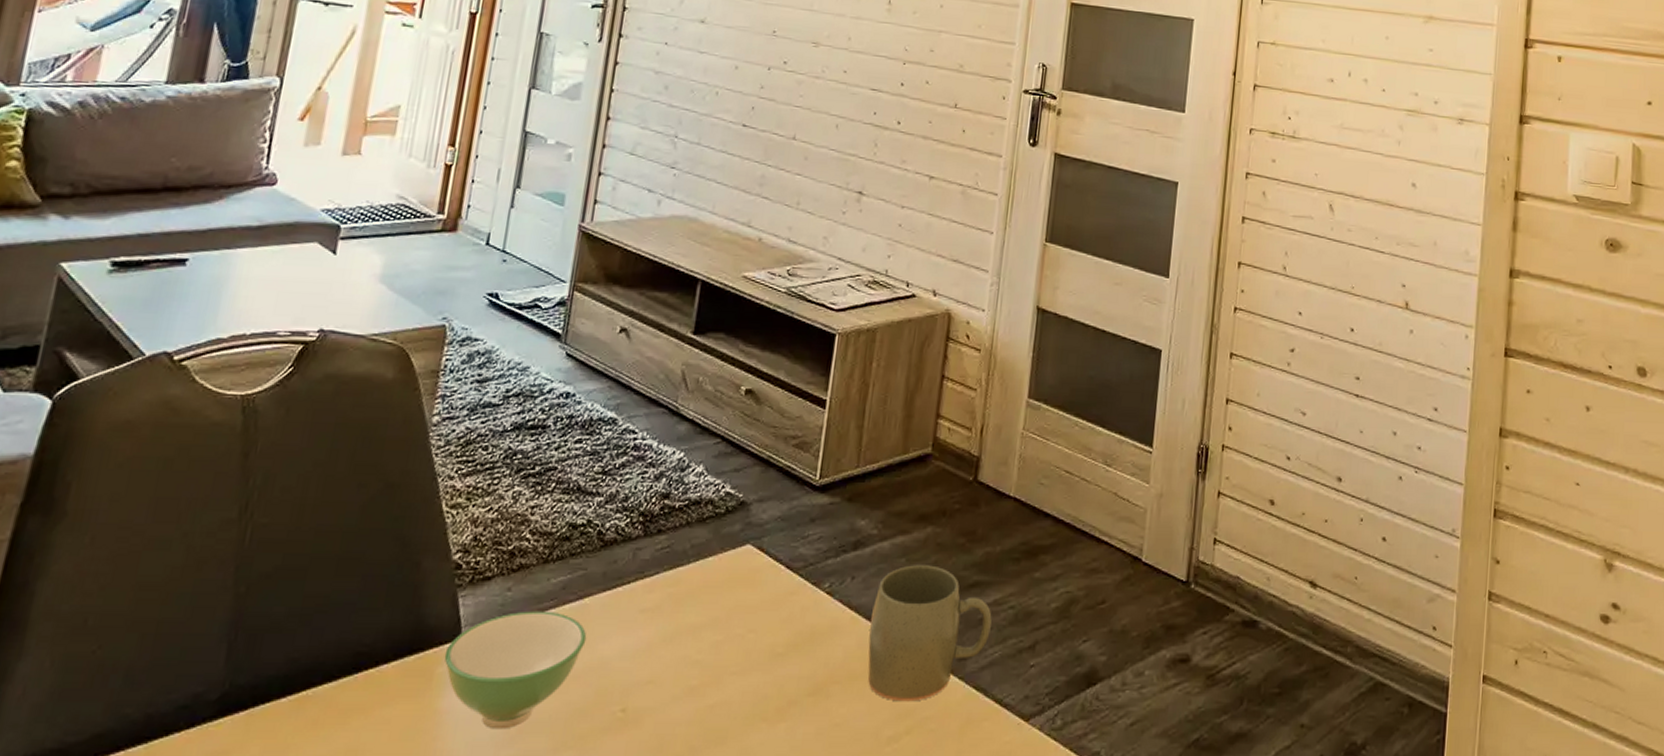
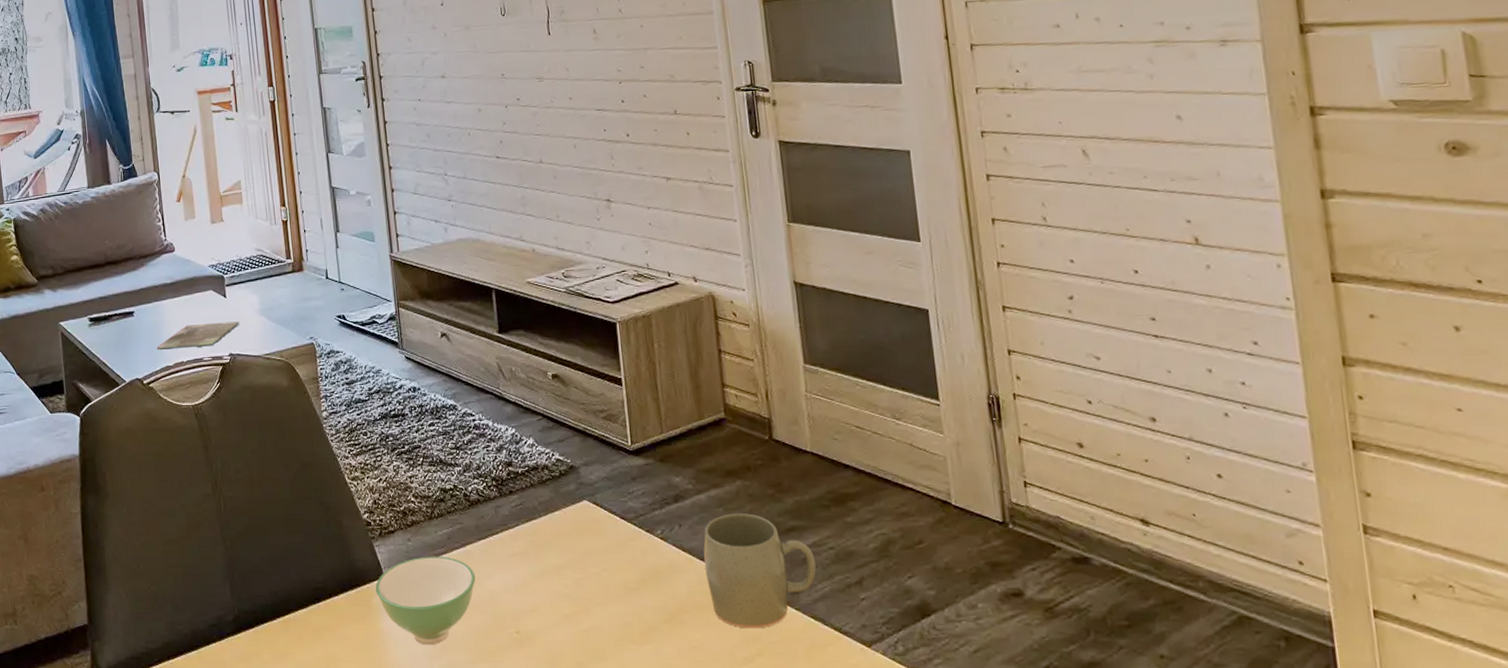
magazine: none [208,285,346,317] -> present [157,321,239,350]

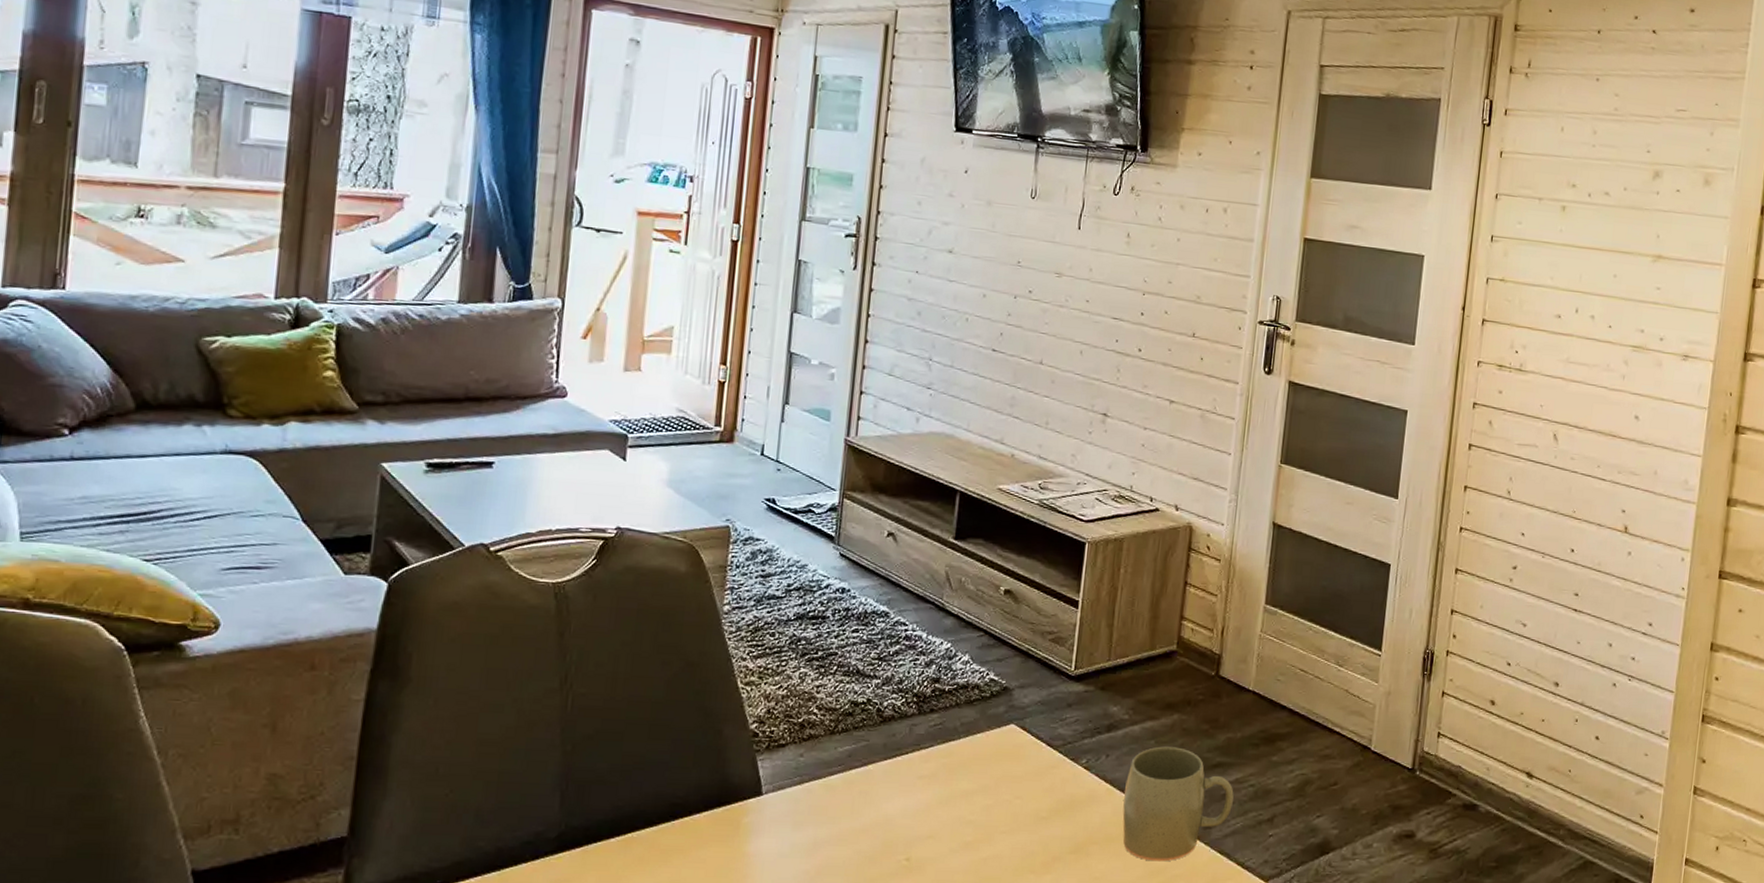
magazine: present [157,321,239,350] -> none [517,487,637,516]
bowl: present [375,556,476,645] -> none [748,774,872,871]

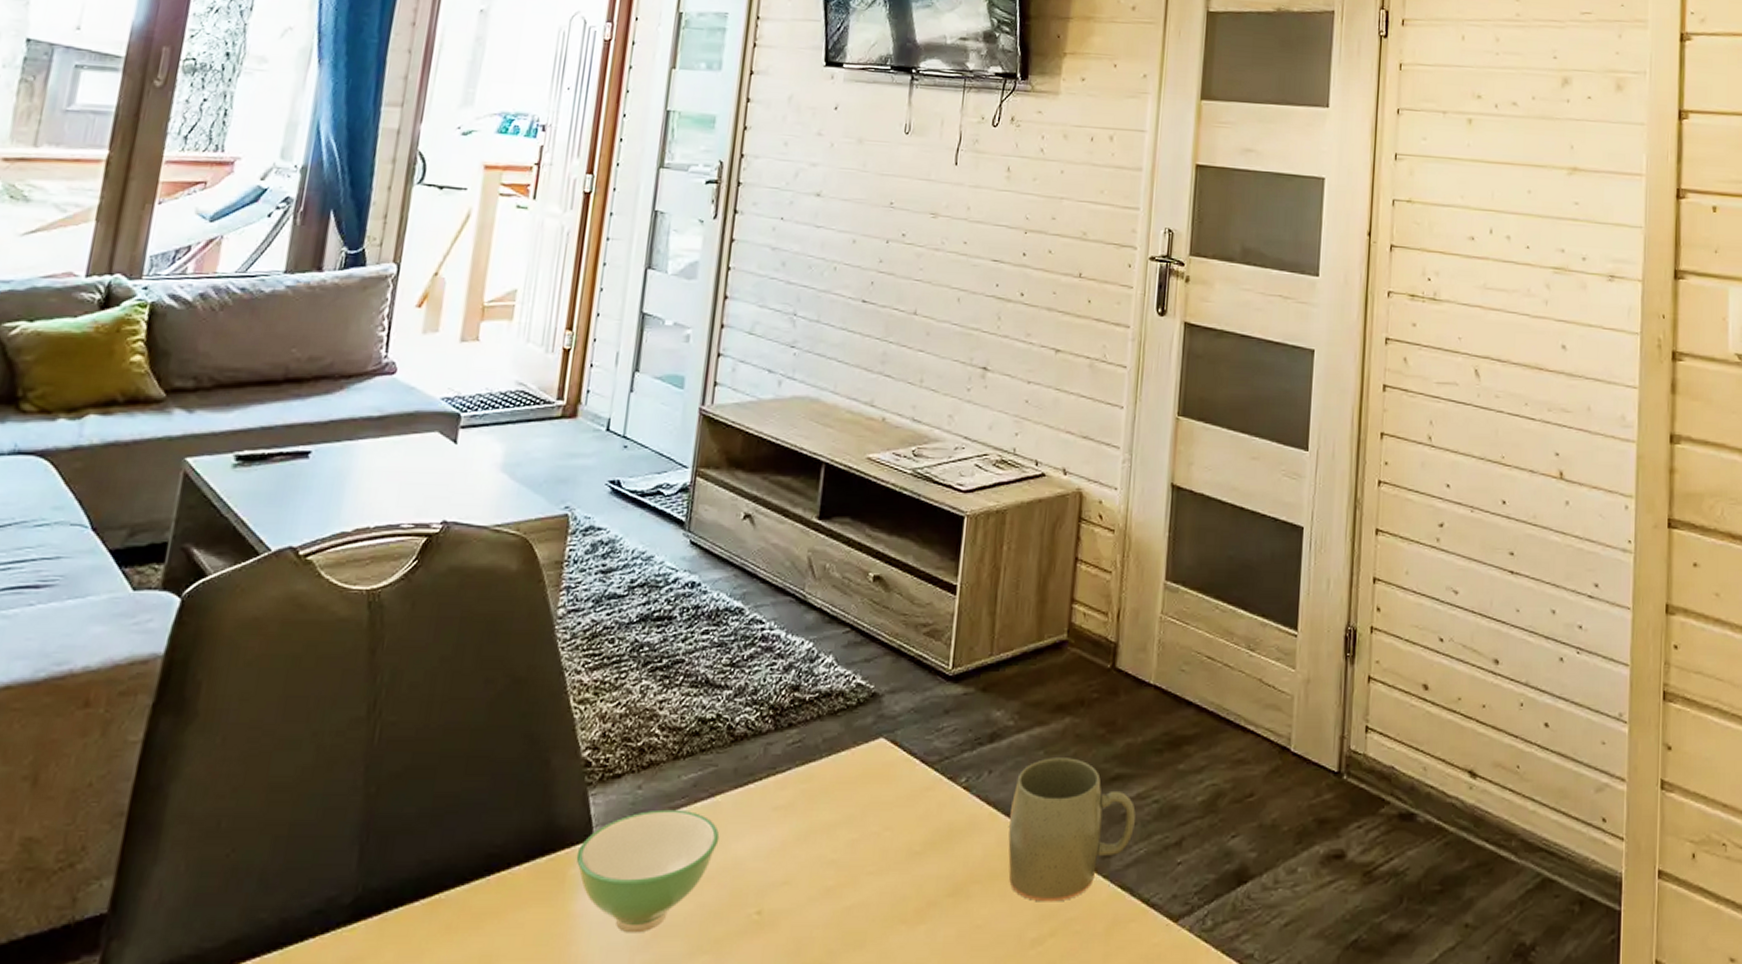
bowl: none [748,774,872,871] -> present [576,809,720,933]

